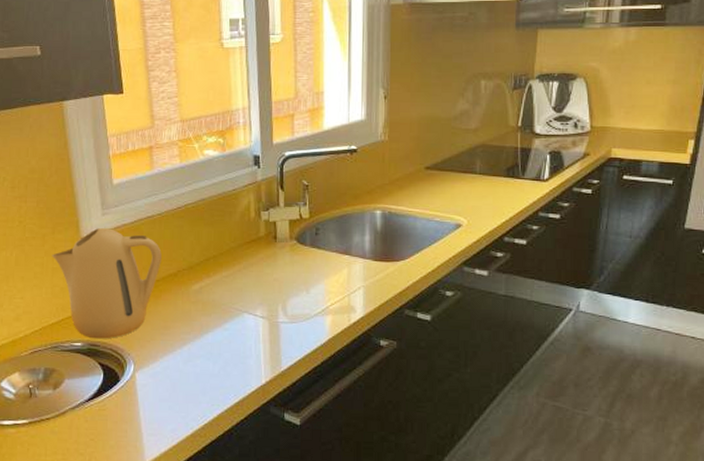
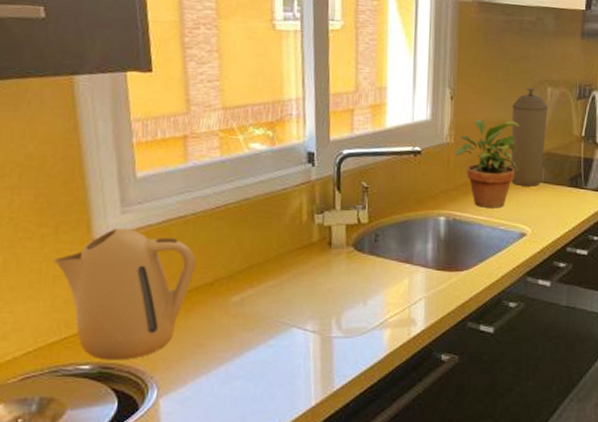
potted plant: none [389,115,453,201] -> present [454,119,519,208]
canister: none [445,81,482,178] -> present [511,87,548,187]

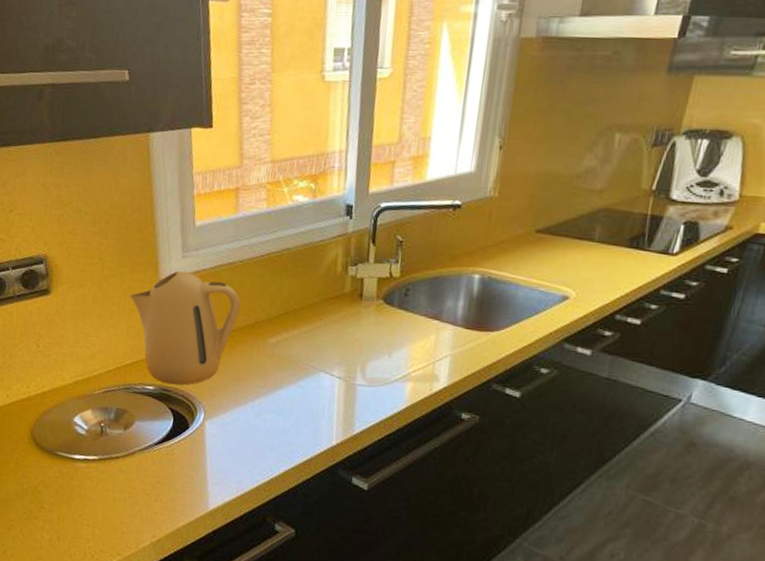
potted plant: present [454,119,519,208] -> none [497,171,576,268]
canister: present [511,87,548,187] -> none [558,134,614,246]

